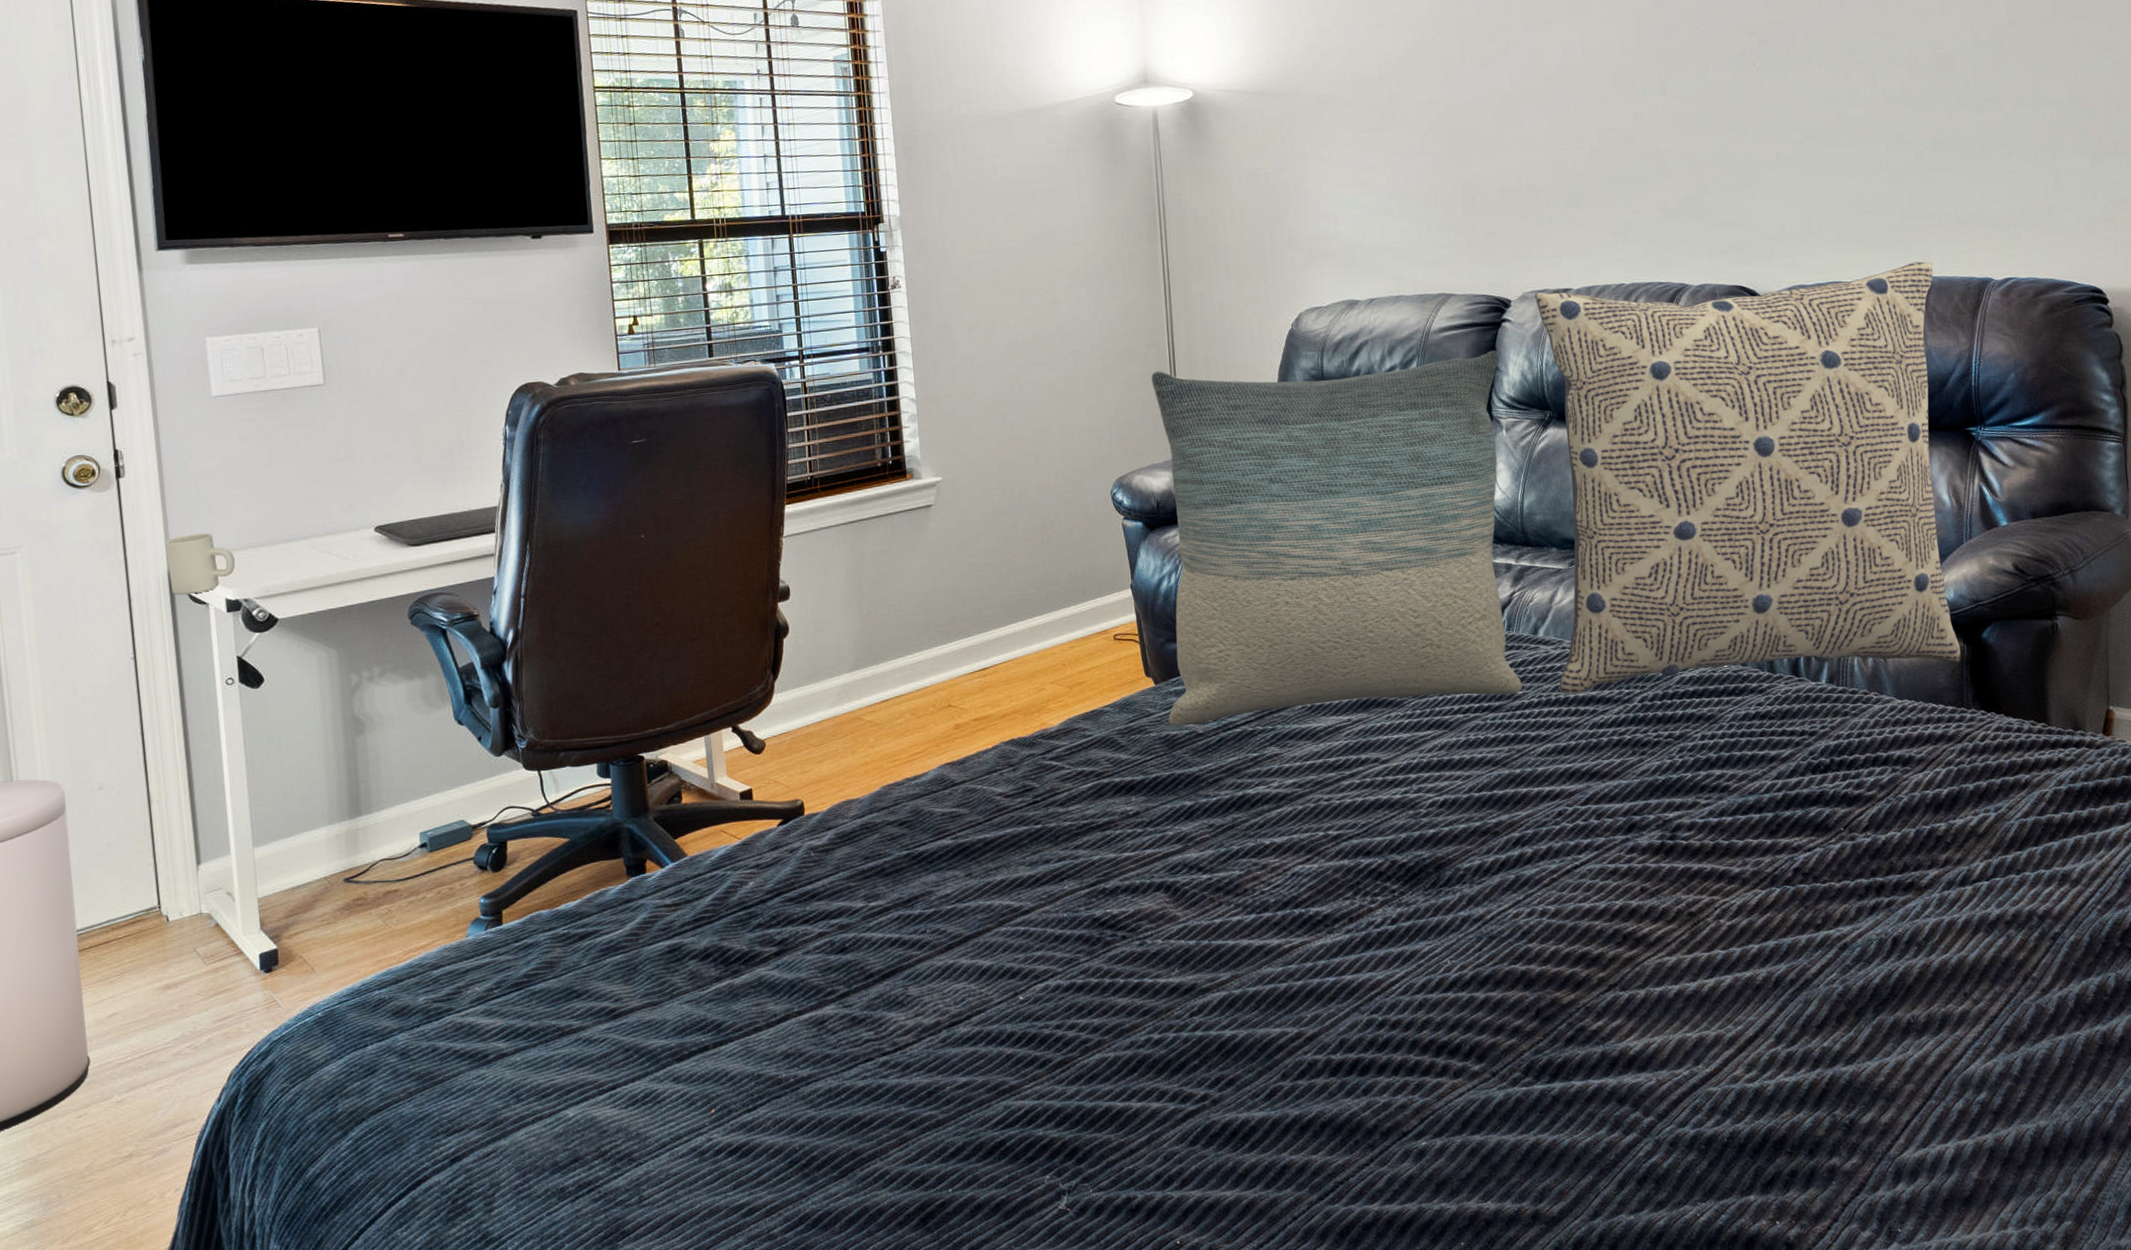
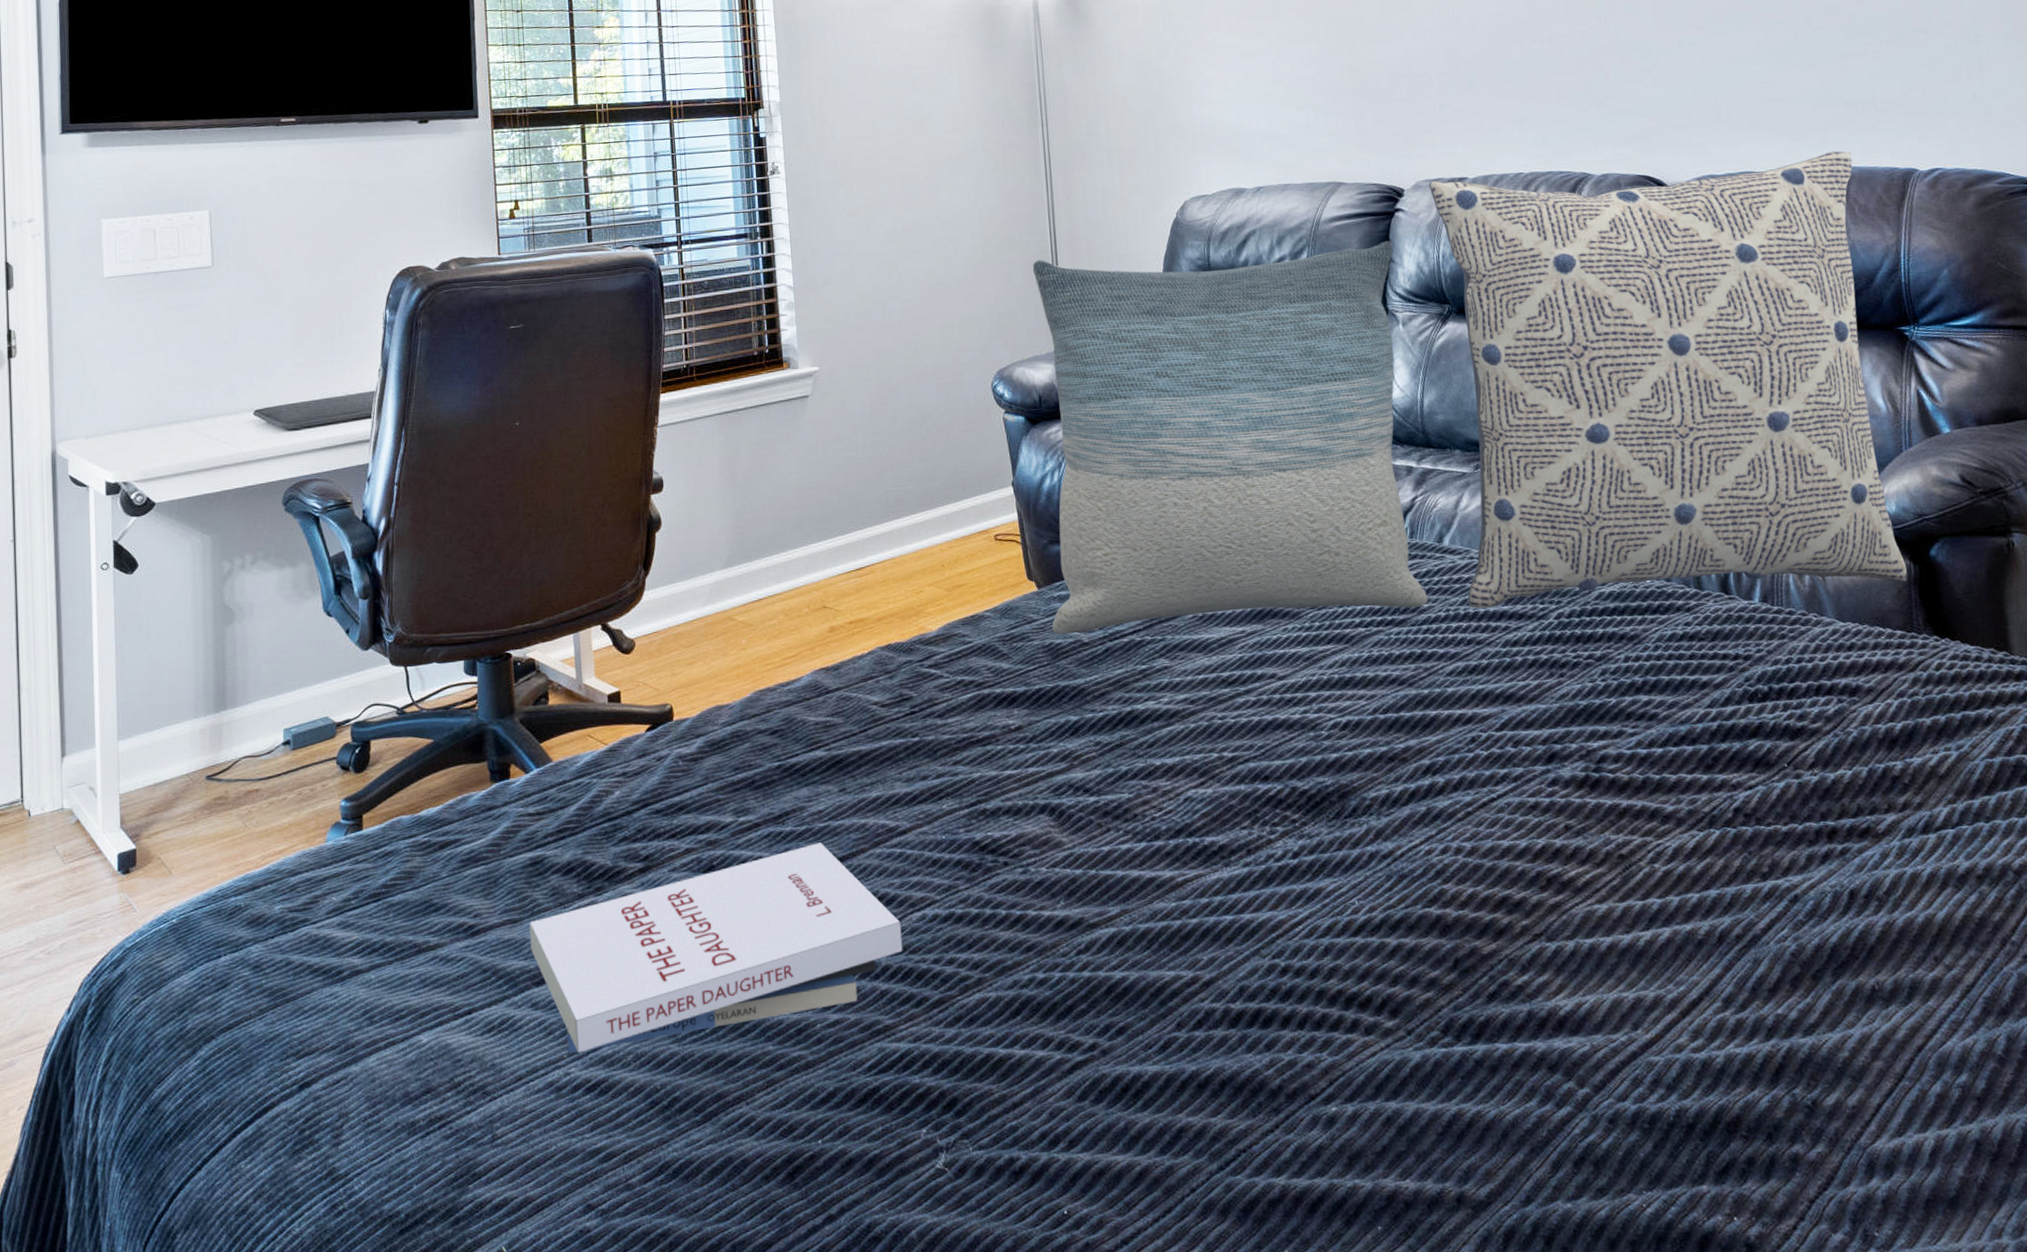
mug: present [165,533,235,596] -> none [51,414,117,478]
books: none [669,923,1027,1122] -> present [529,842,903,1054]

